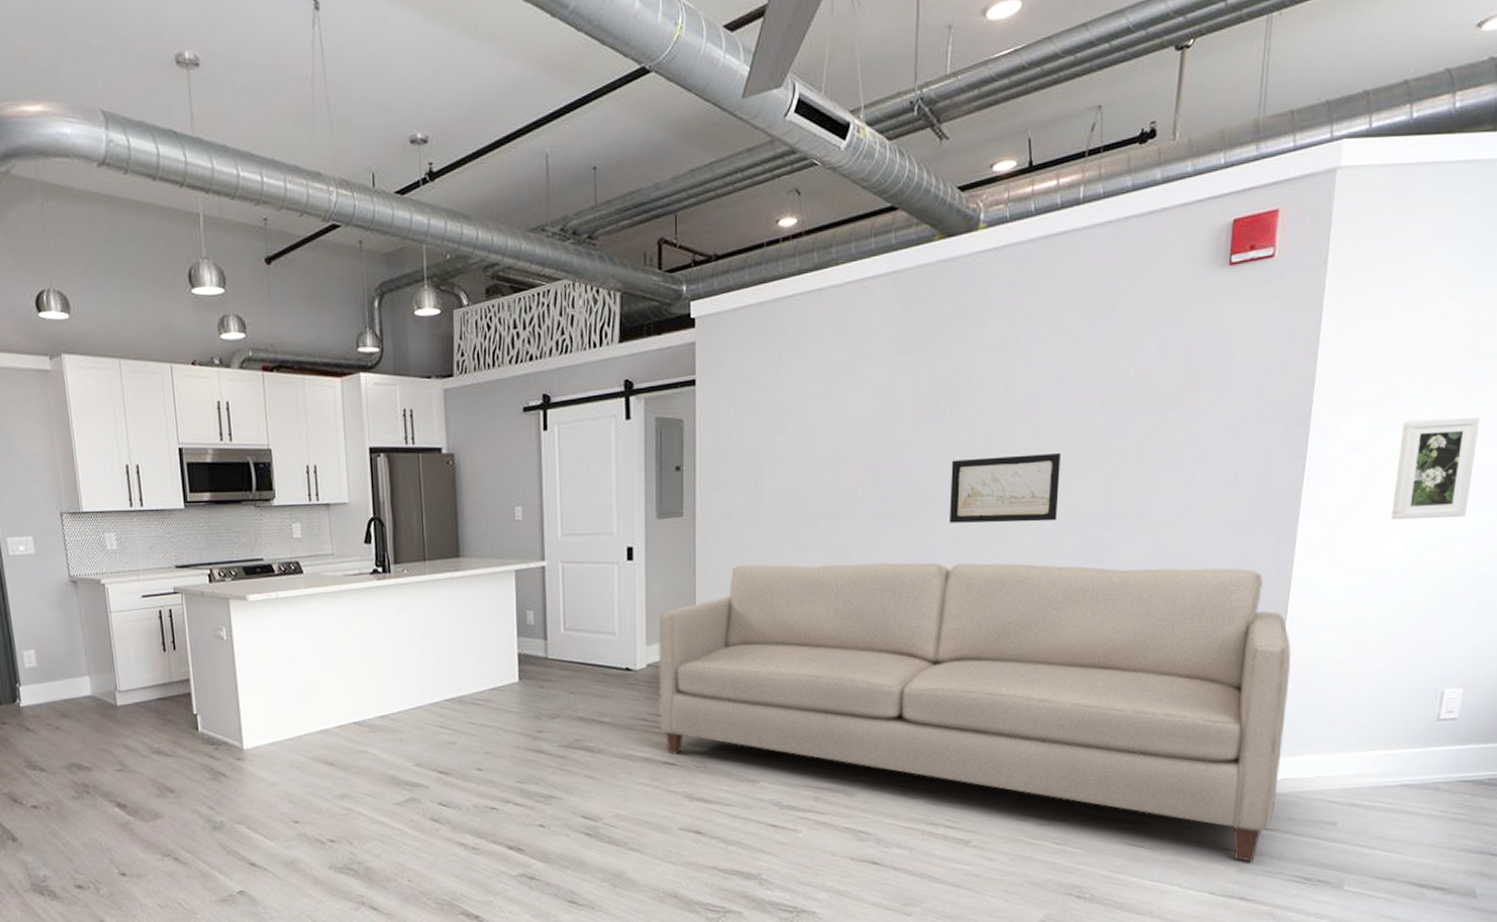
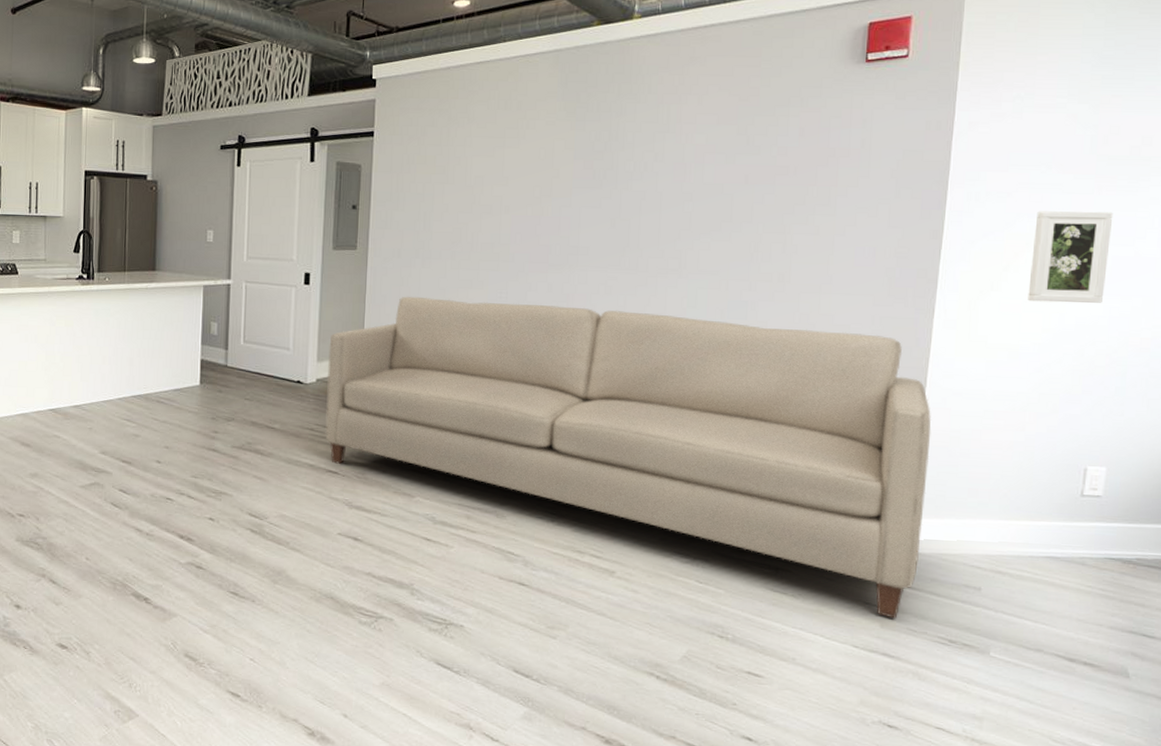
wall art: present [948,452,1061,523] -> none [600,217,707,278]

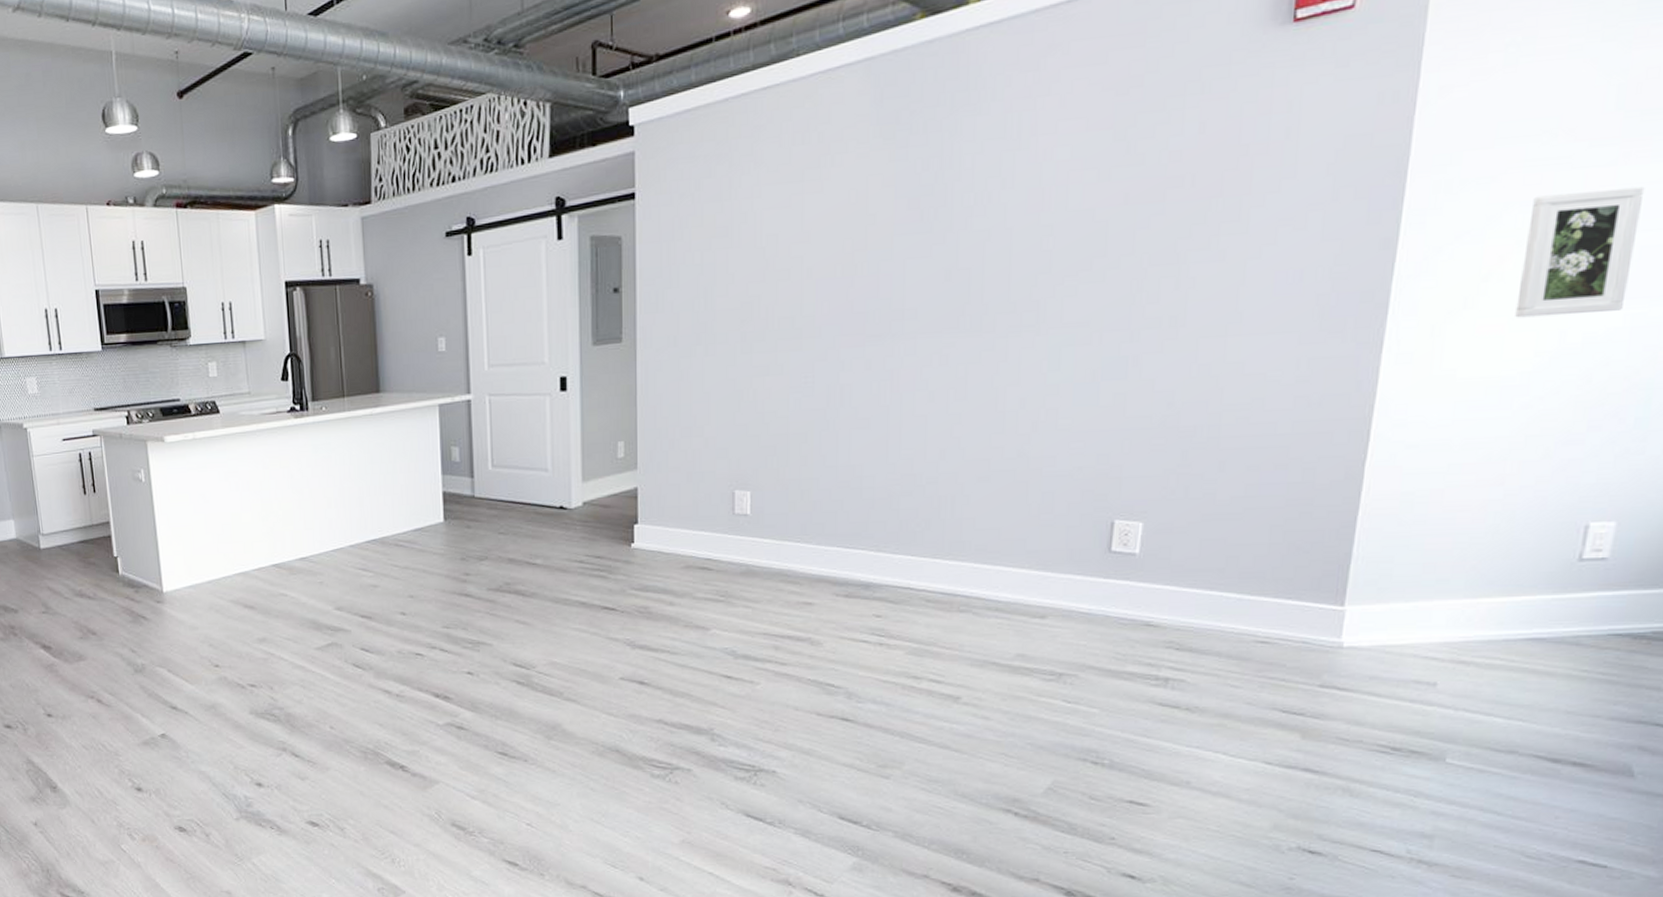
sofa: present [325,296,932,619] -> none [595,382,1376,727]

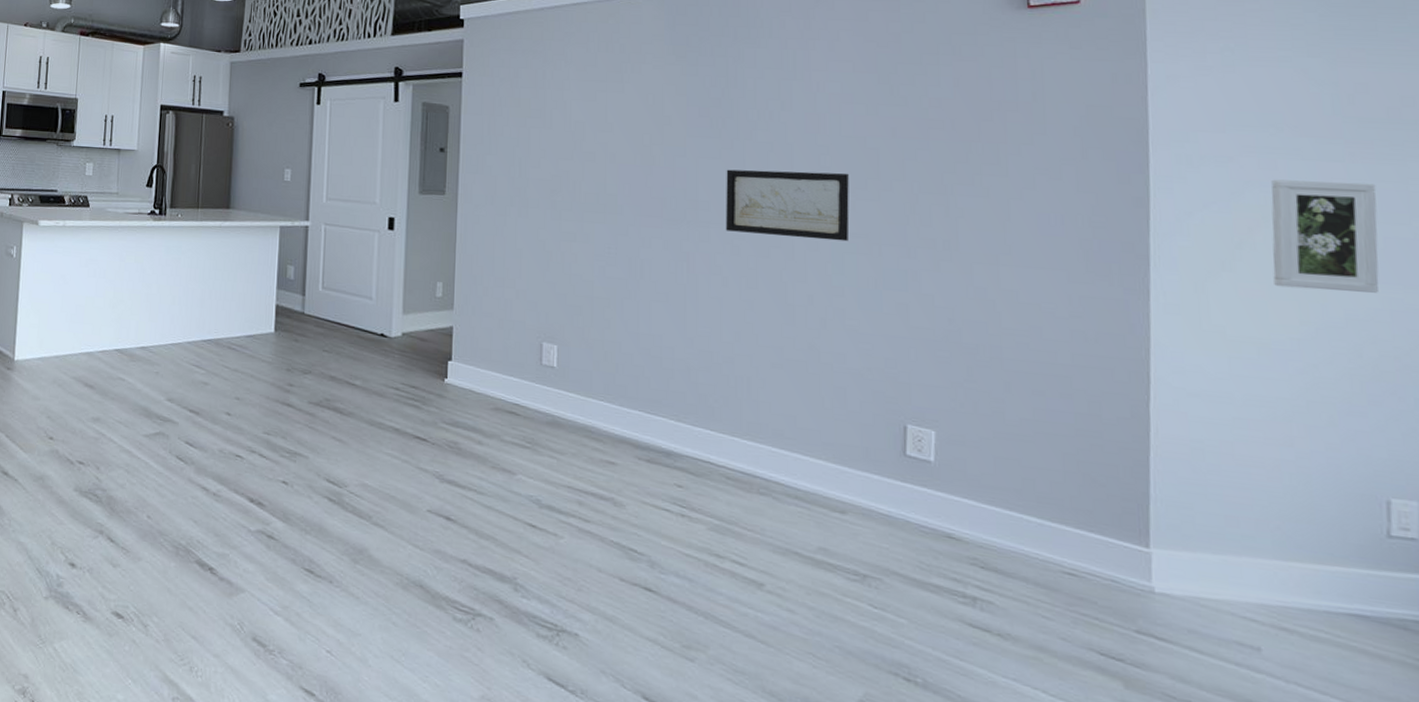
wall art: none [933,254,1073,340] -> present [725,169,850,242]

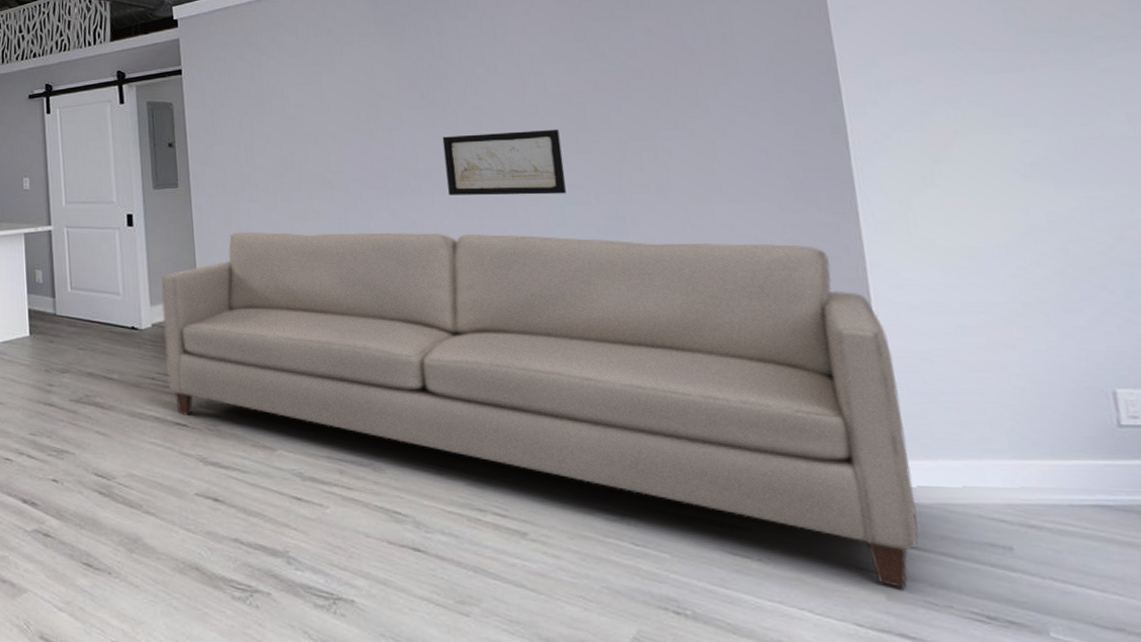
sofa: none [412,247,1168,679] -> present [161,231,920,589]
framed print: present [1271,179,1379,293] -> none [959,89,1075,196]

